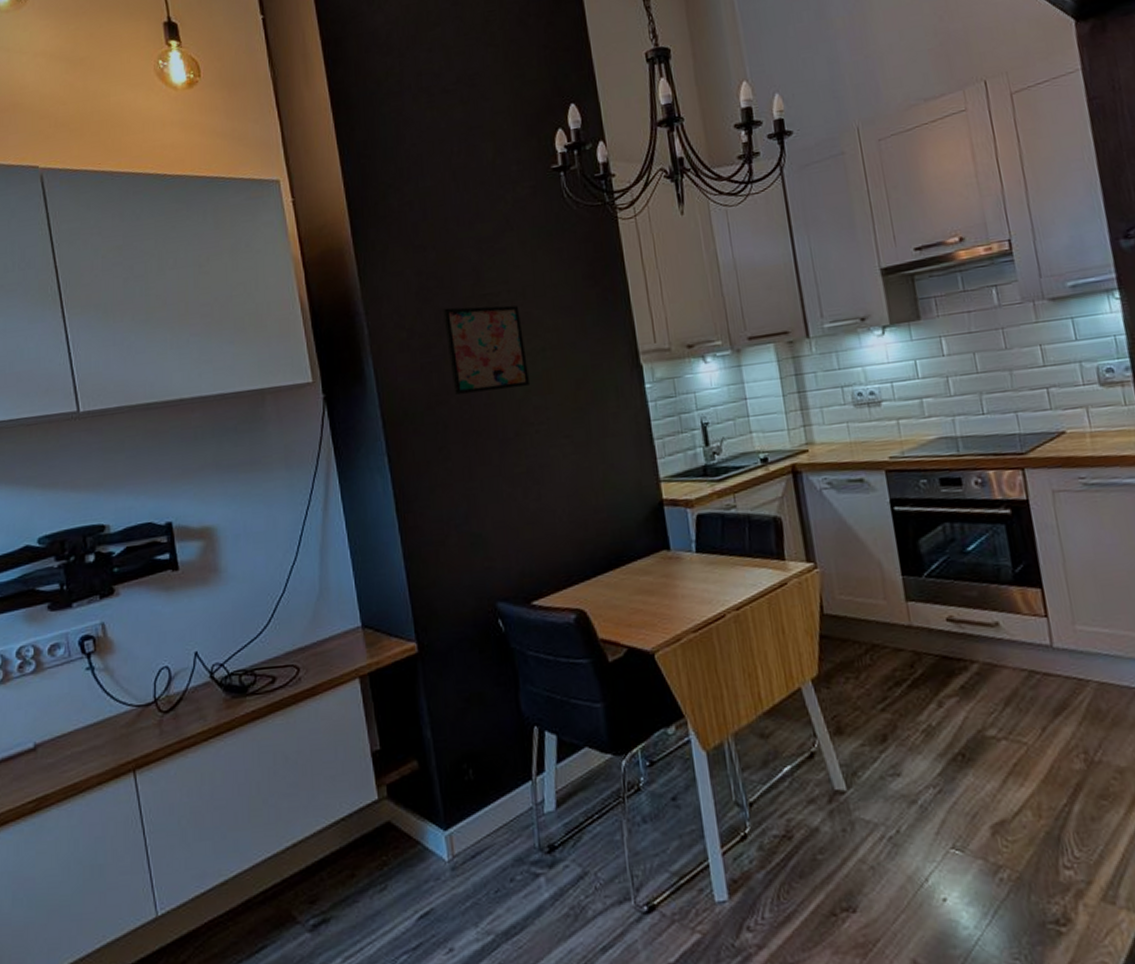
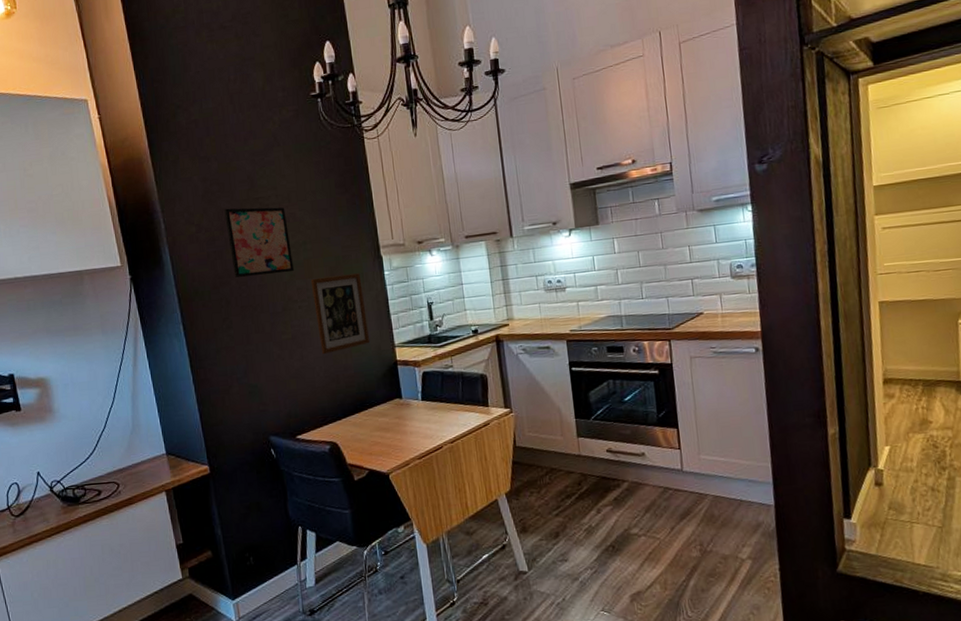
picture frame: none [550,386,628,493] -> present [310,273,370,355]

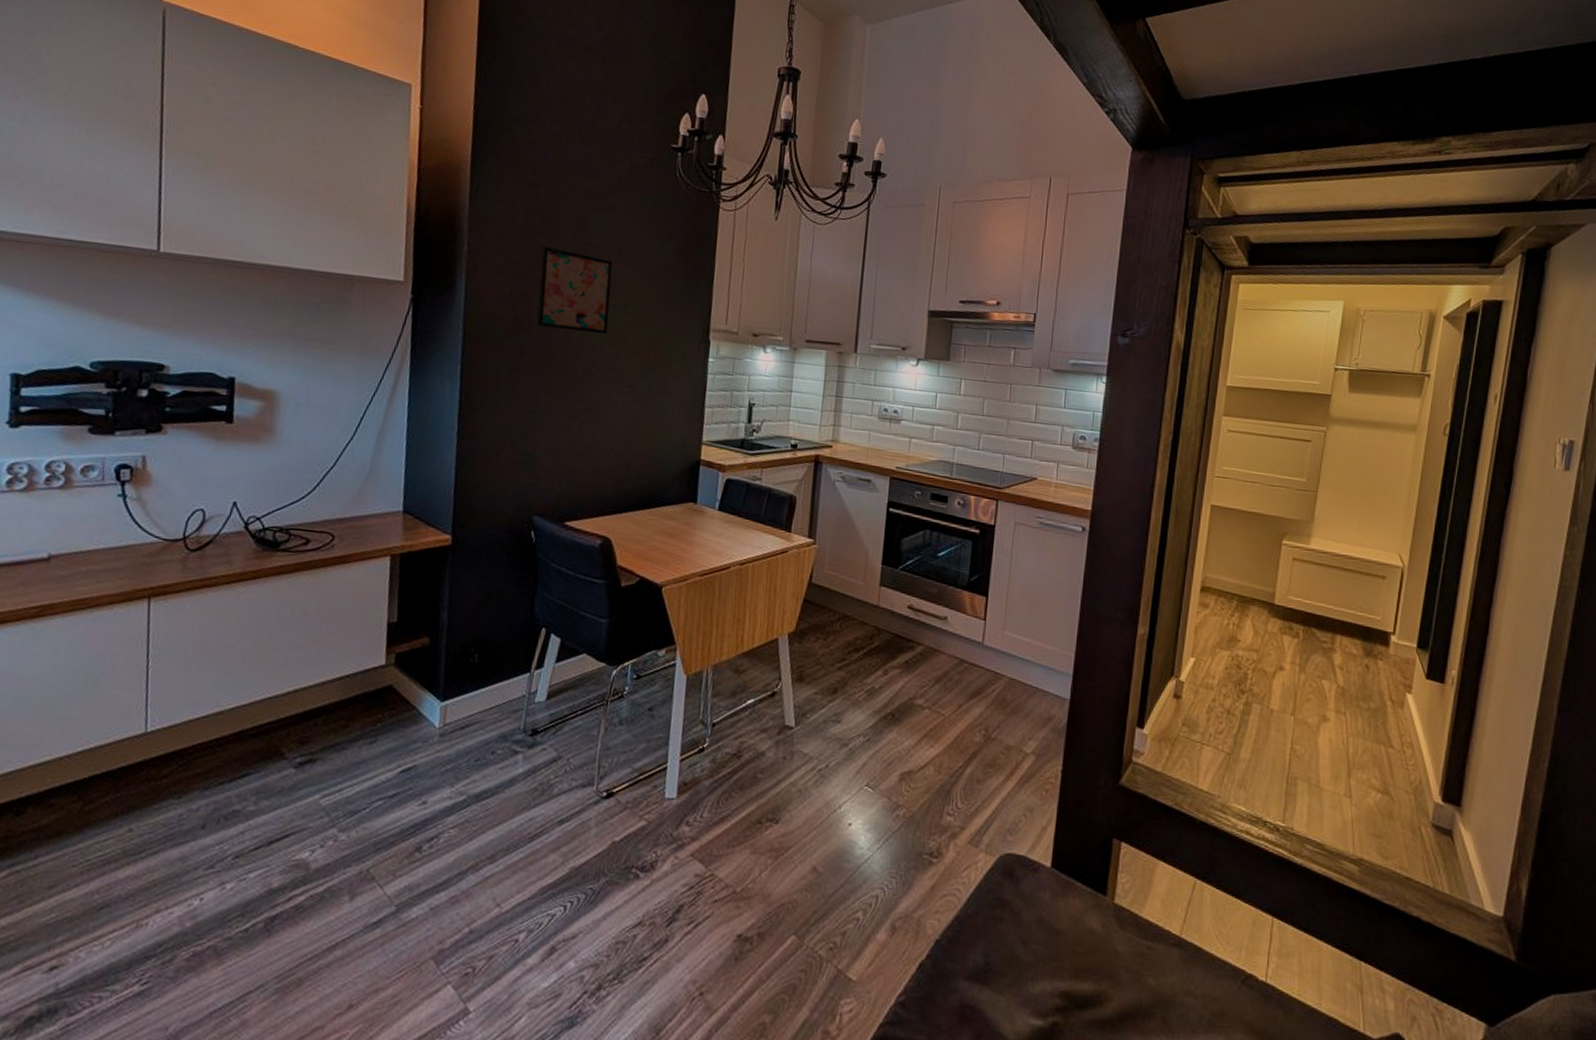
picture frame: present [310,273,370,355] -> none [616,347,681,436]

